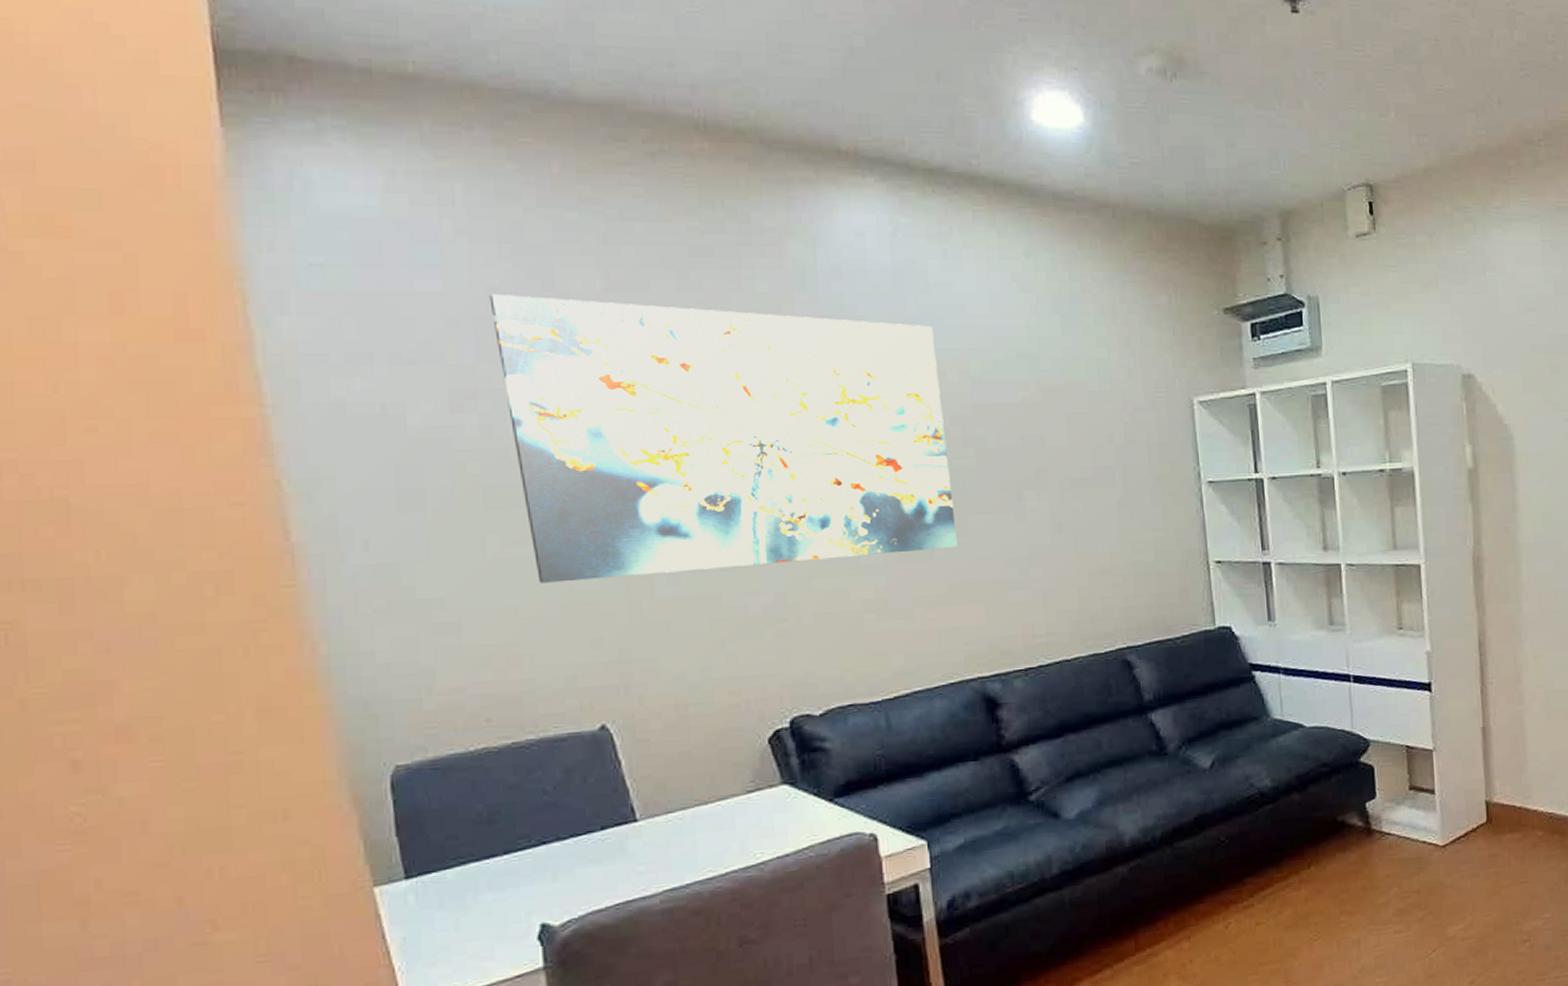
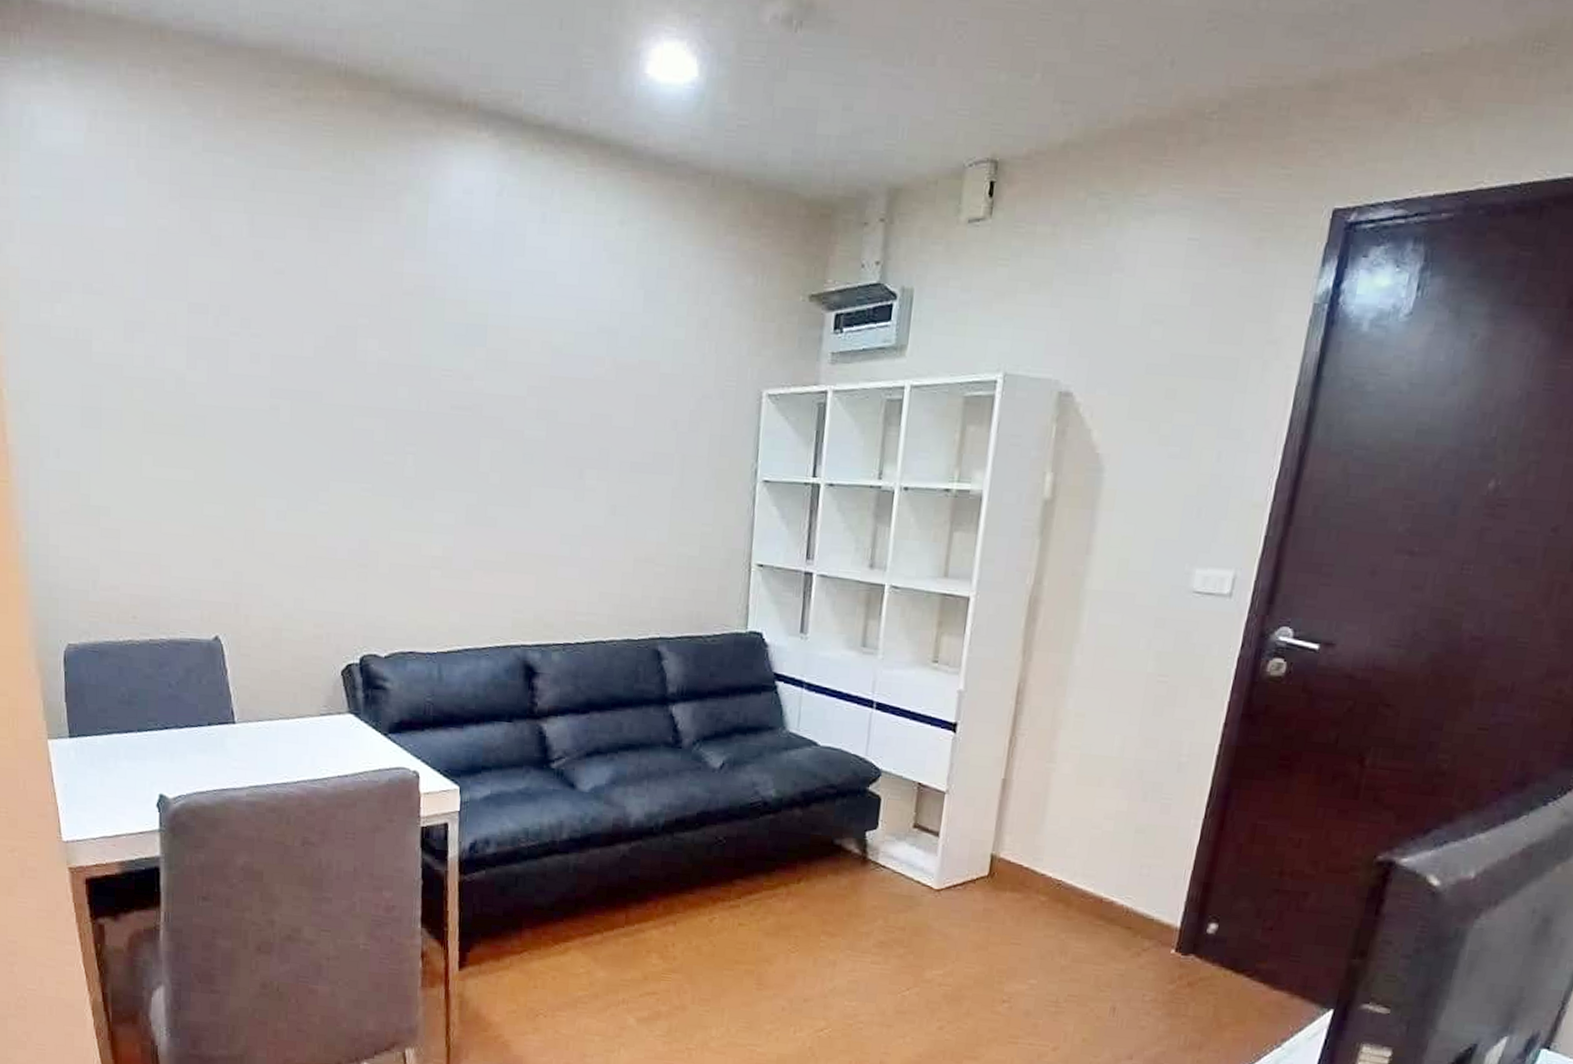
wall art: present [489,293,957,583] -> none [160,232,524,518]

